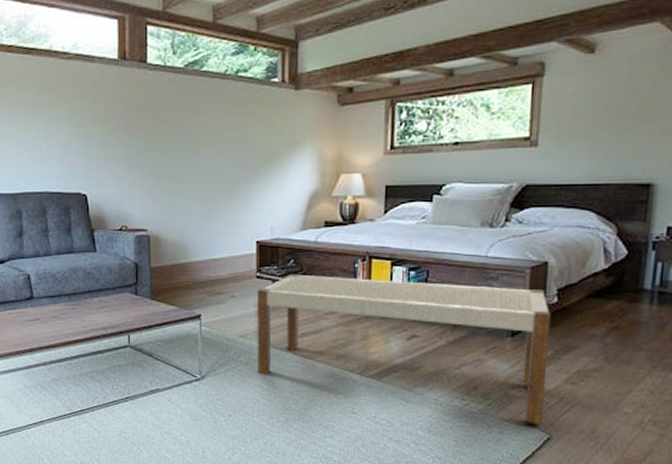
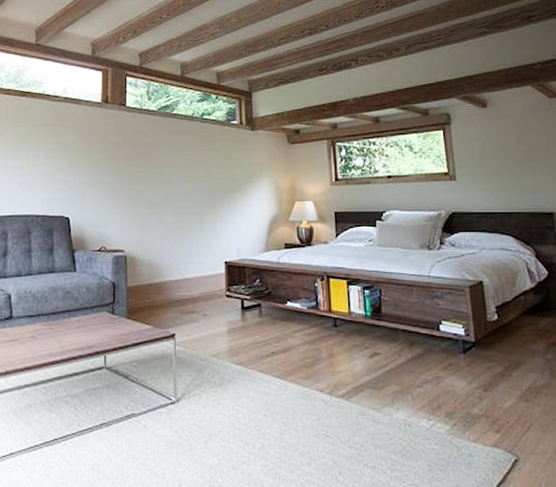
bench: present [257,274,552,425] -> none [228,293,506,445]

